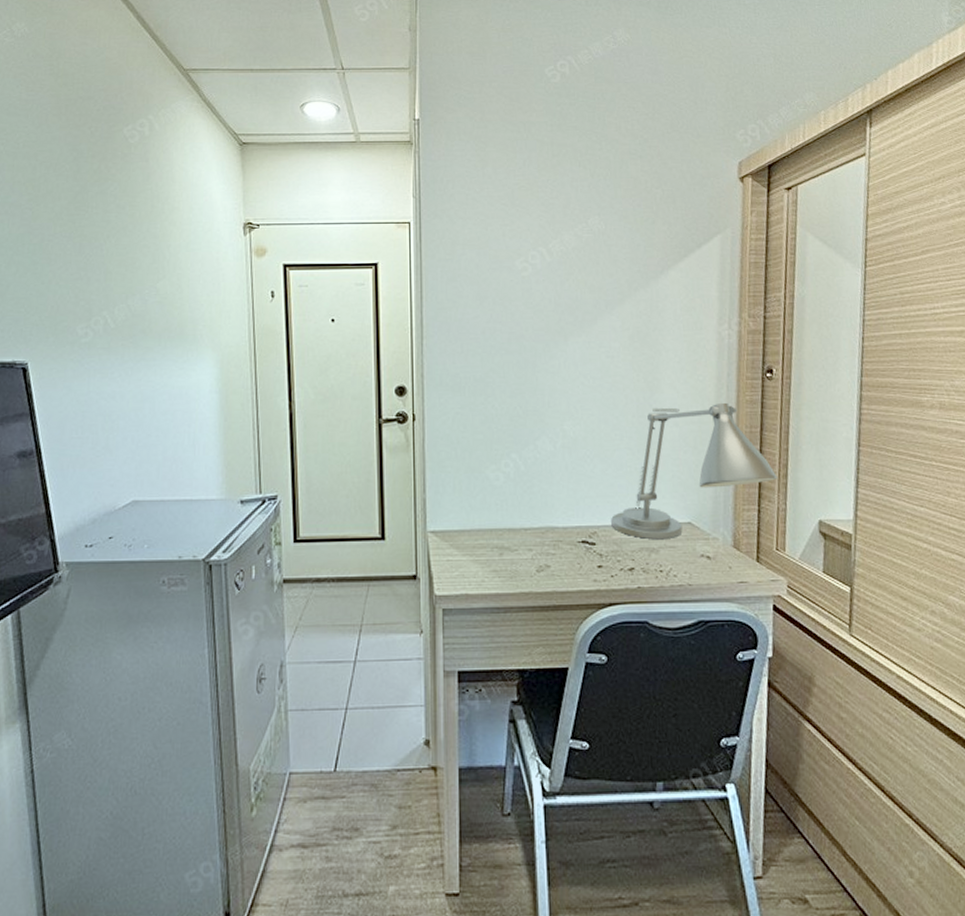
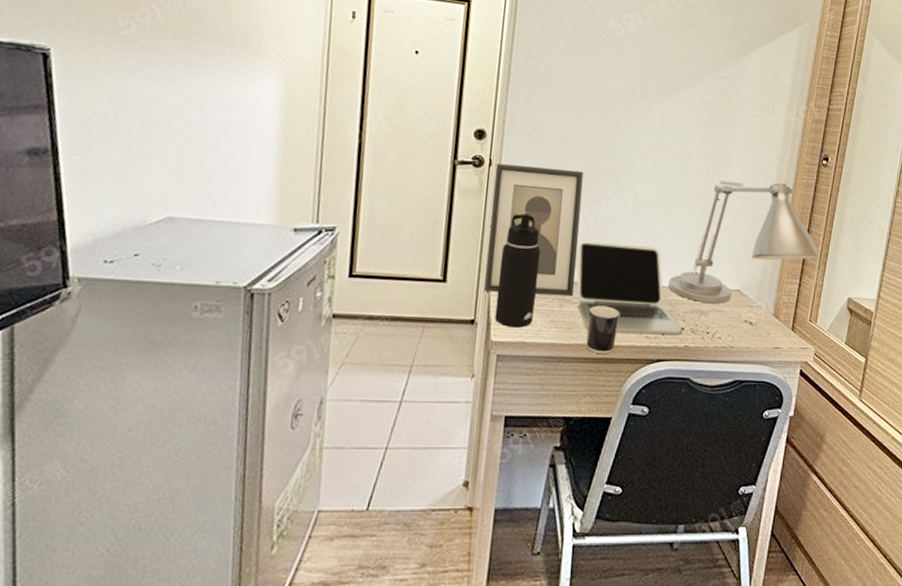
picture frame: none [420,415,513,546] -> present [484,163,584,297]
water bottle: none [435,464,475,580] -> present [494,213,541,328]
laptop: none [511,484,632,577] -> present [576,241,682,335]
mug: none [529,551,564,602] -> present [586,305,621,355]

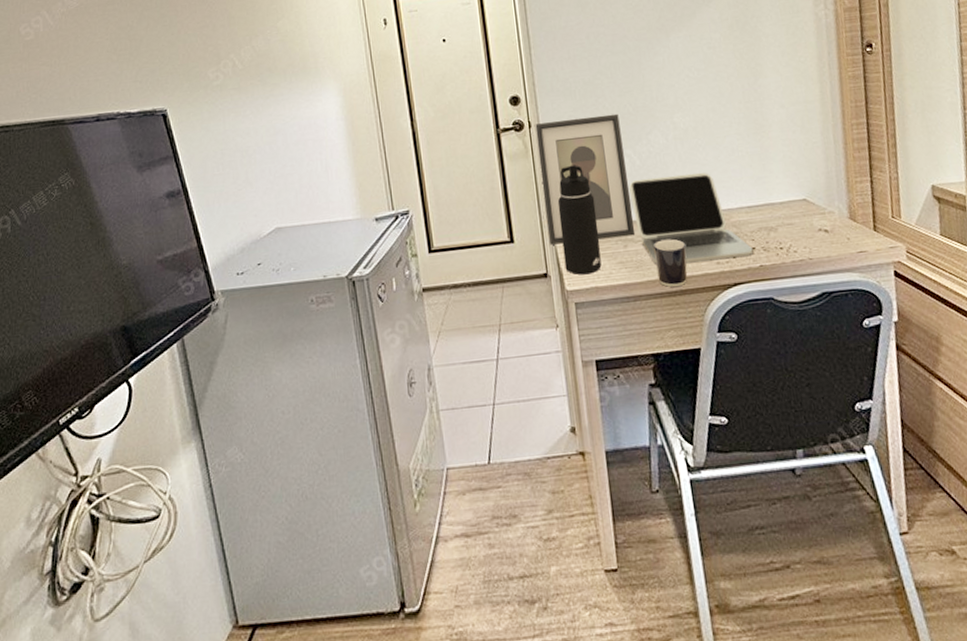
desk lamp: present [668,180,819,304] -> none [728,80,887,219]

